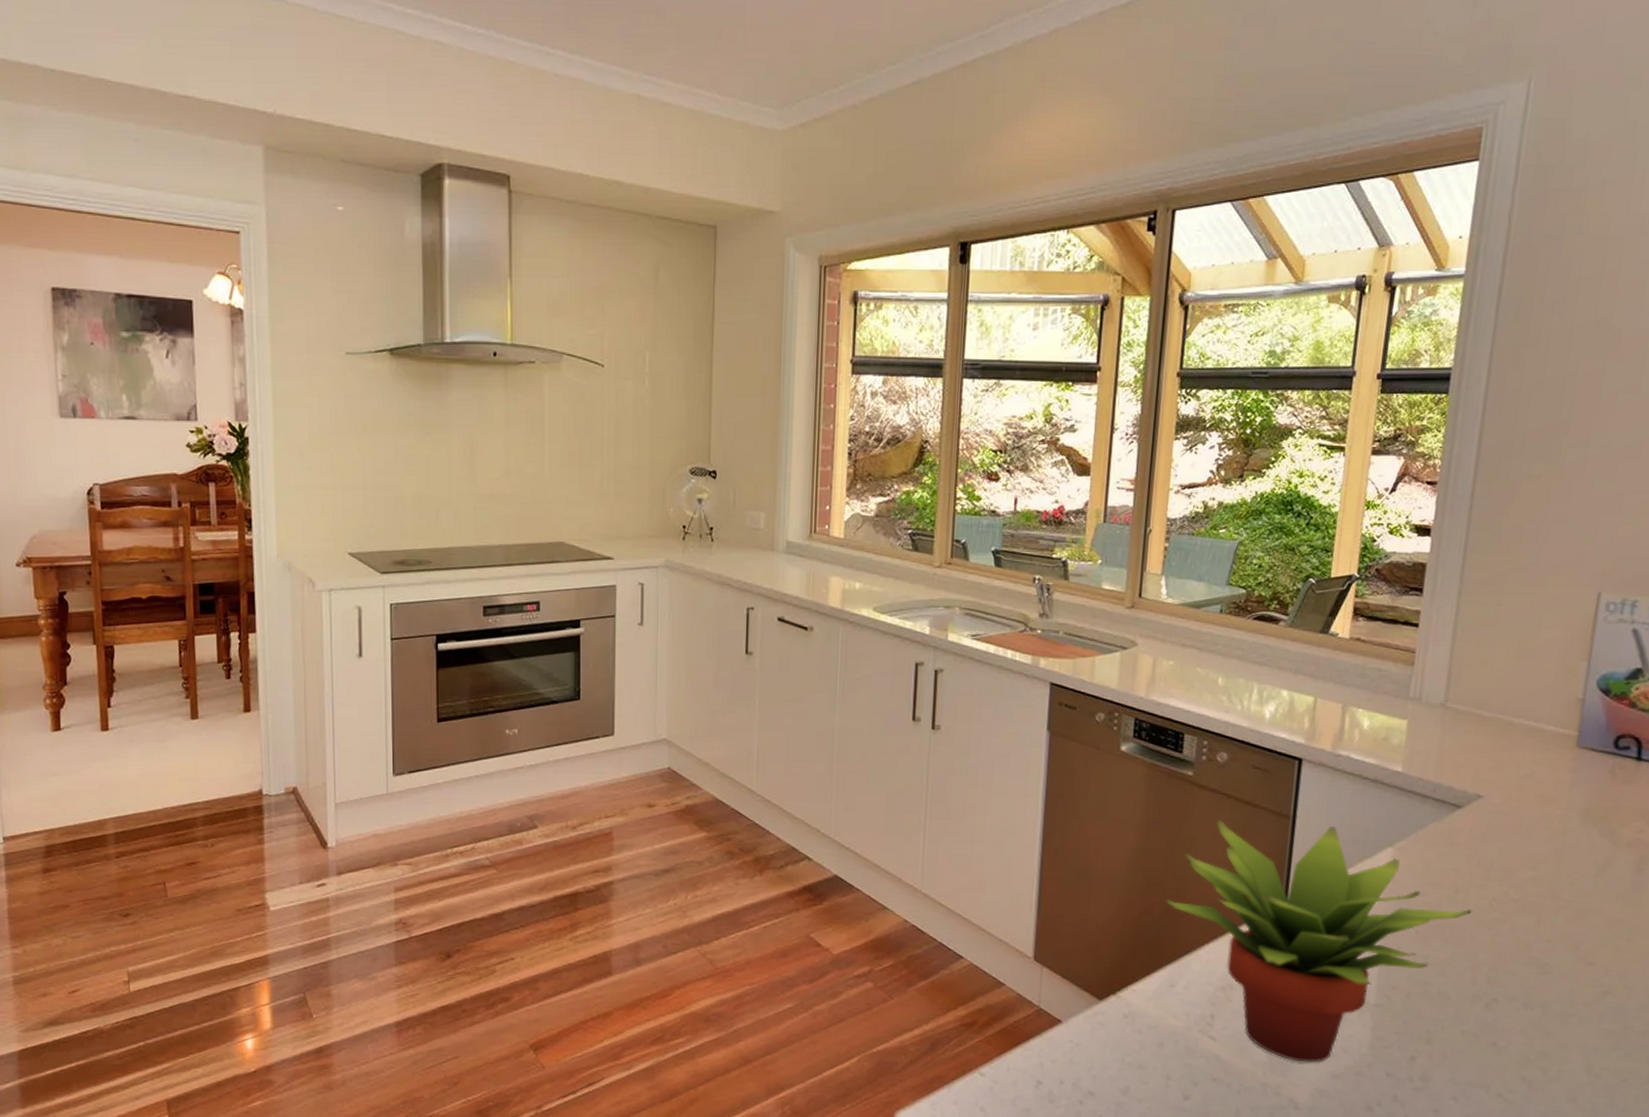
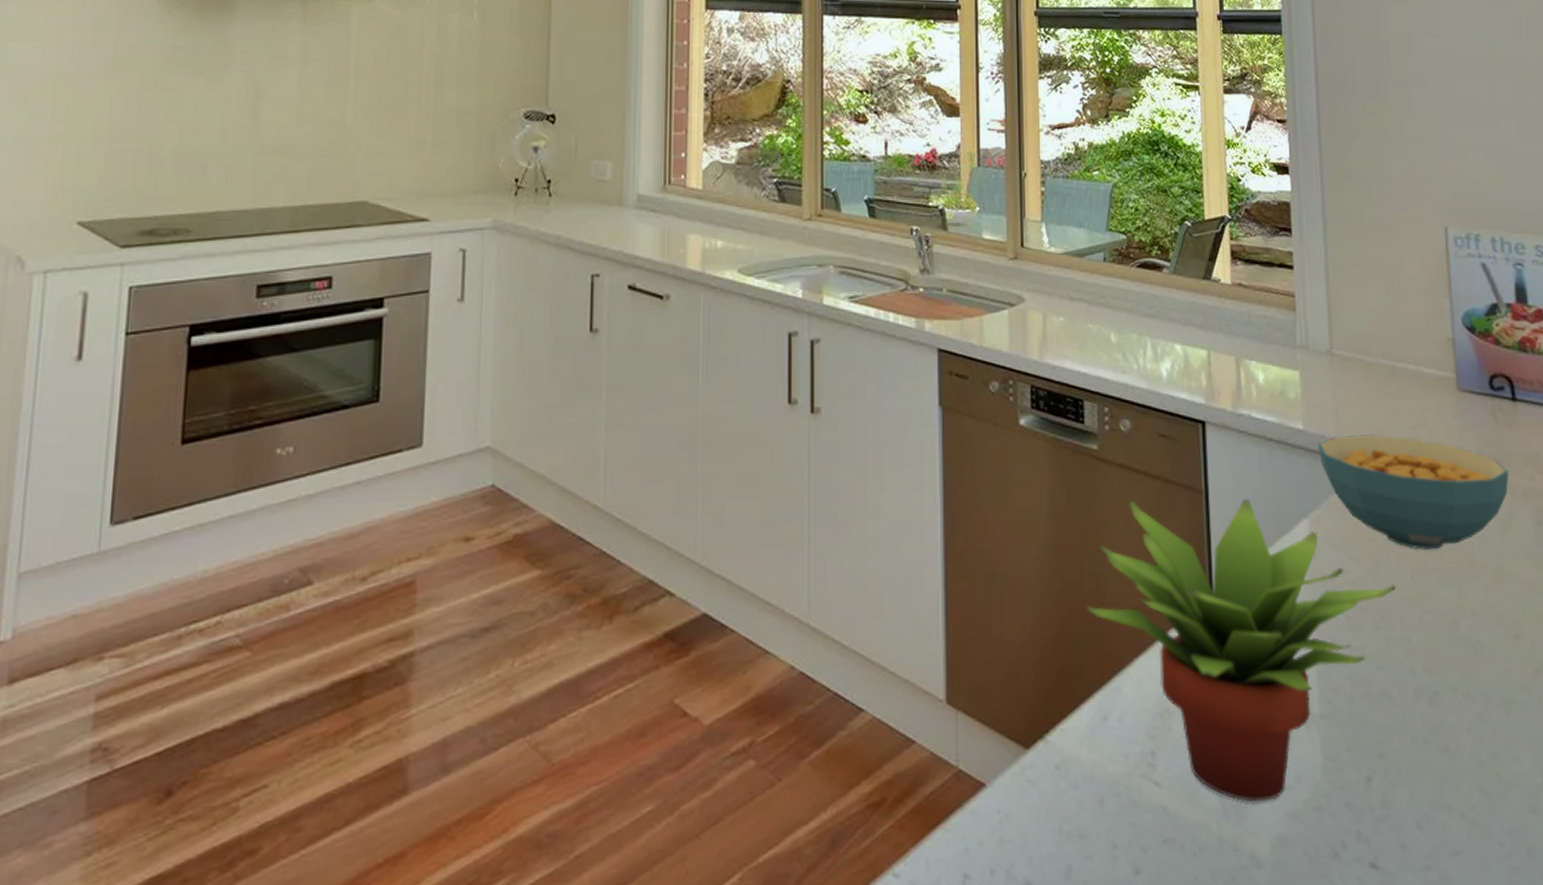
cereal bowl: none [1414,780,1617,884] -> present [1317,434,1510,551]

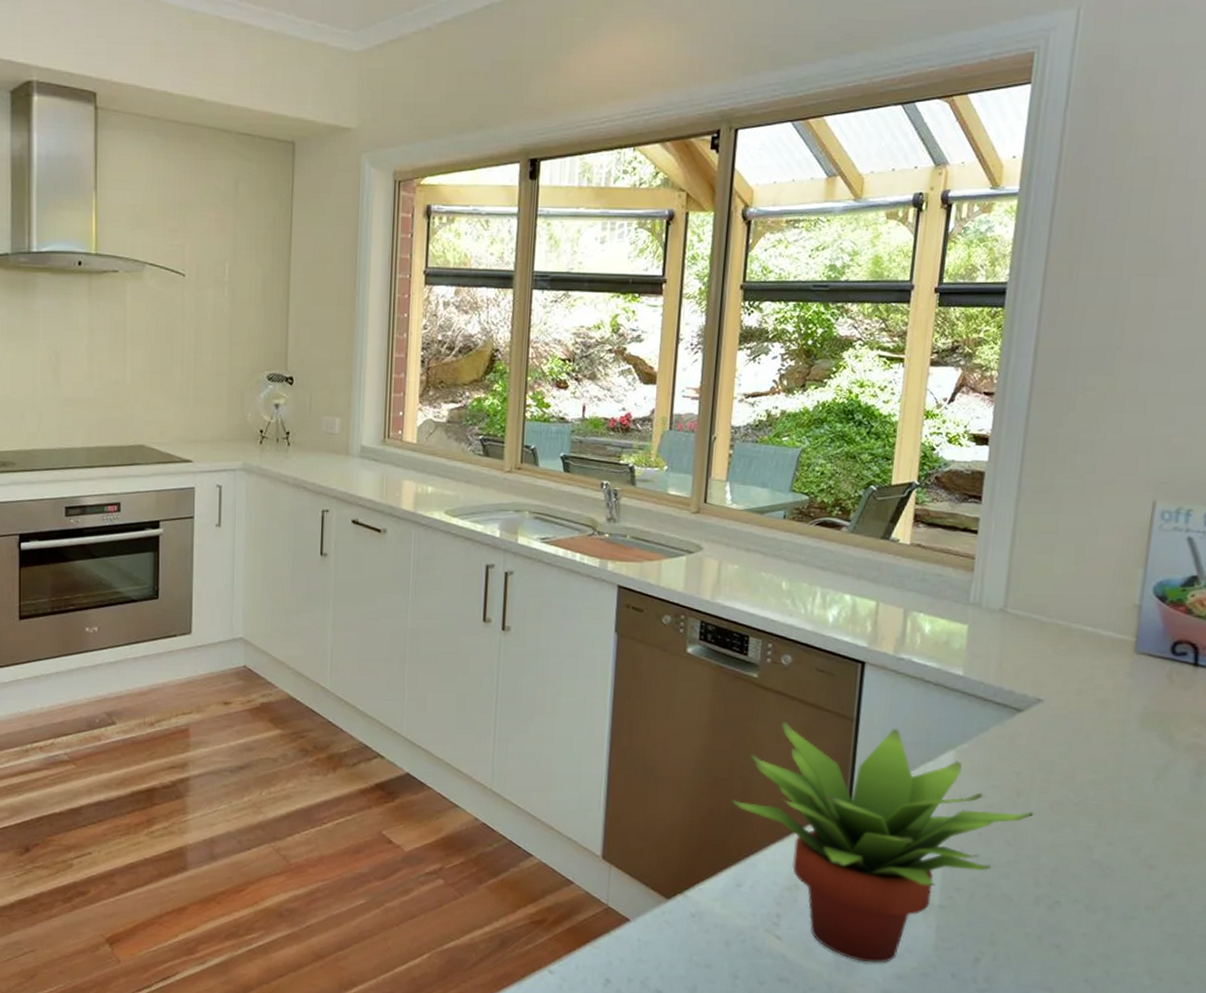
cereal bowl: present [1317,434,1510,551] -> none [975,684,1176,788]

